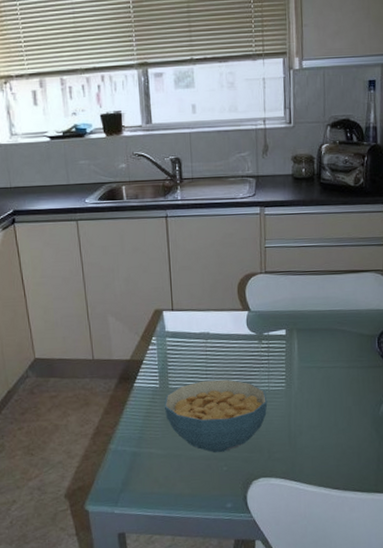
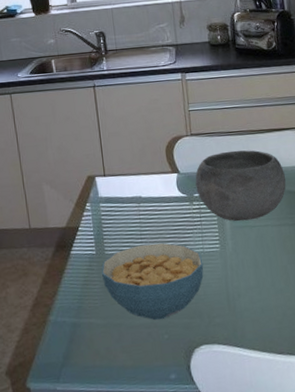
bowl: none [266,290,359,362] -> present [195,150,286,222]

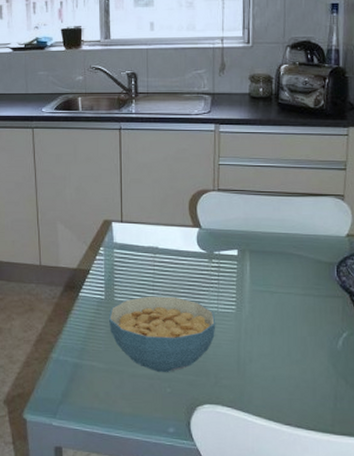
bowl: present [195,150,286,222] -> none [217,211,316,286]

